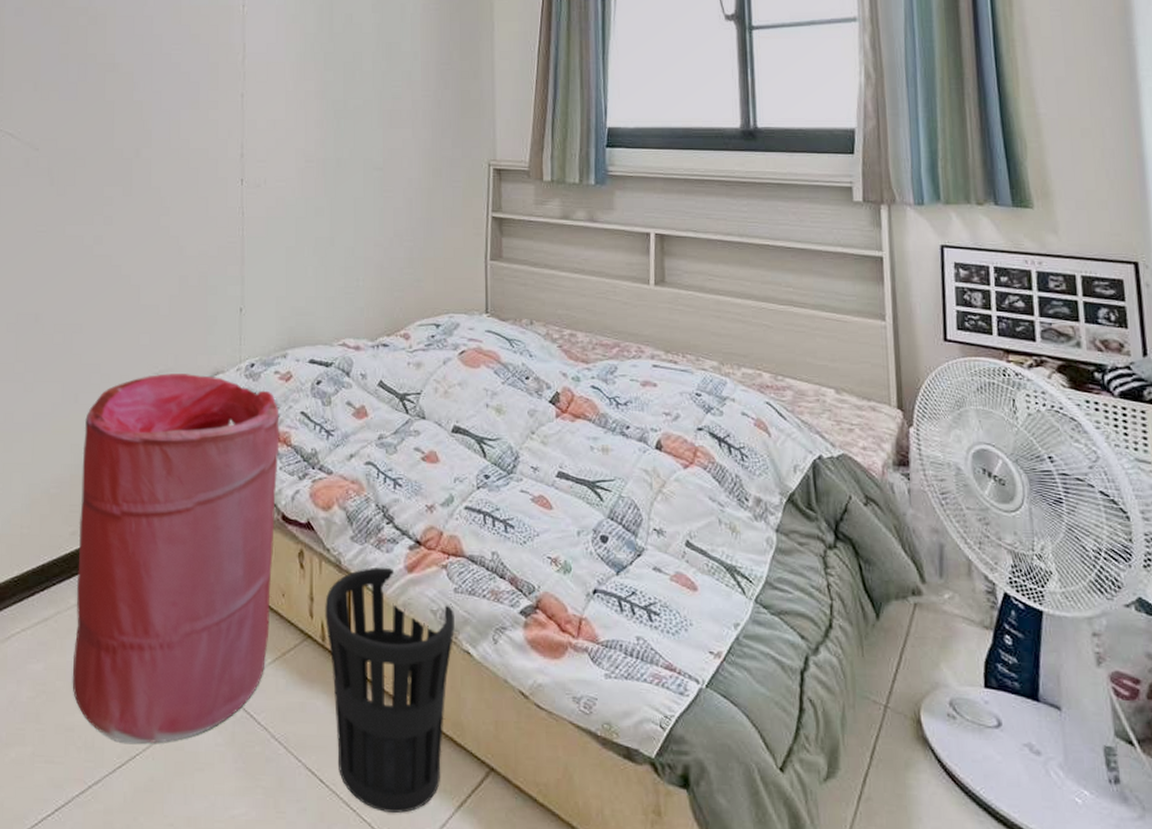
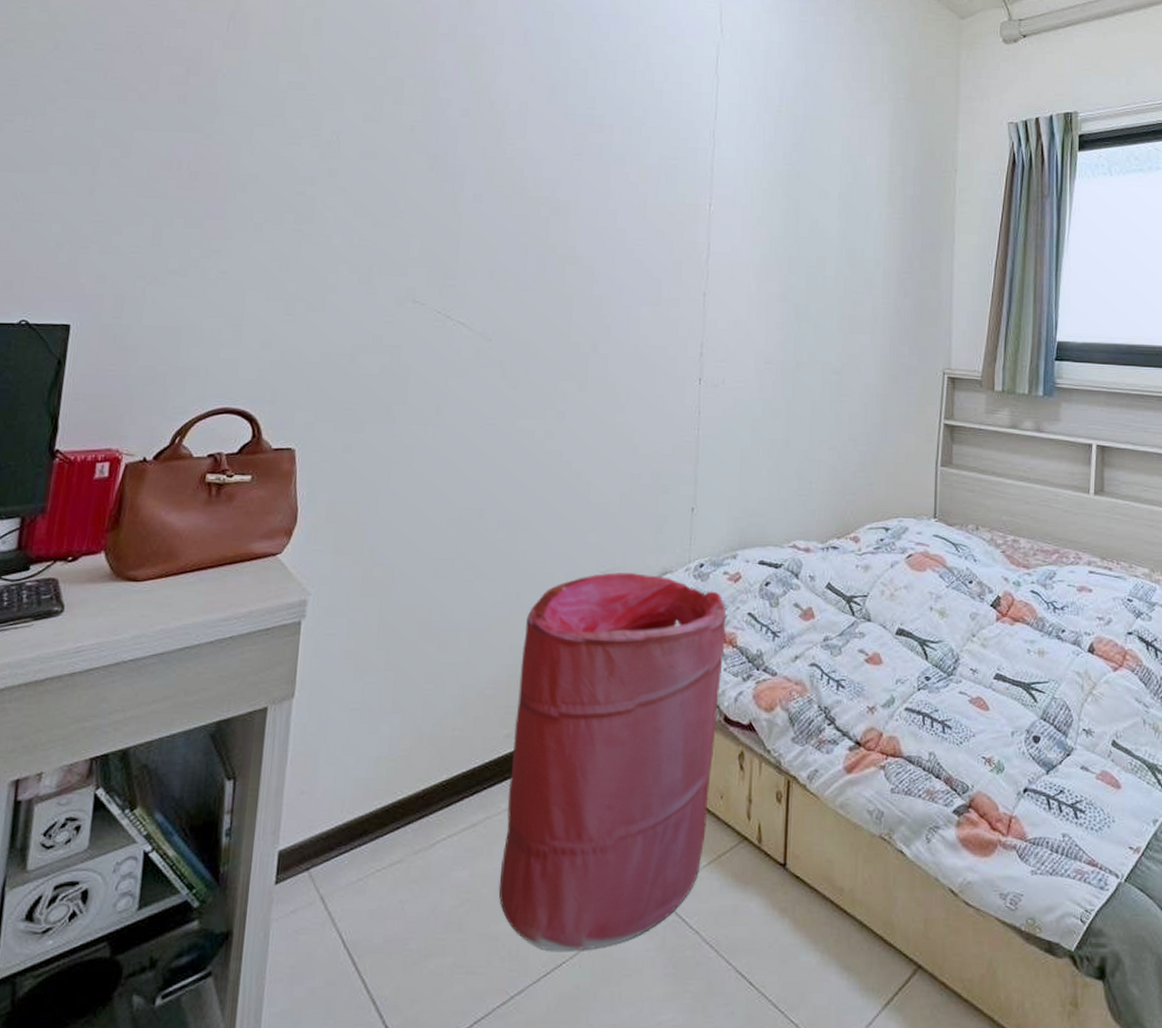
wastebasket: present [324,567,455,813] -> none [761,768,890,1013]

